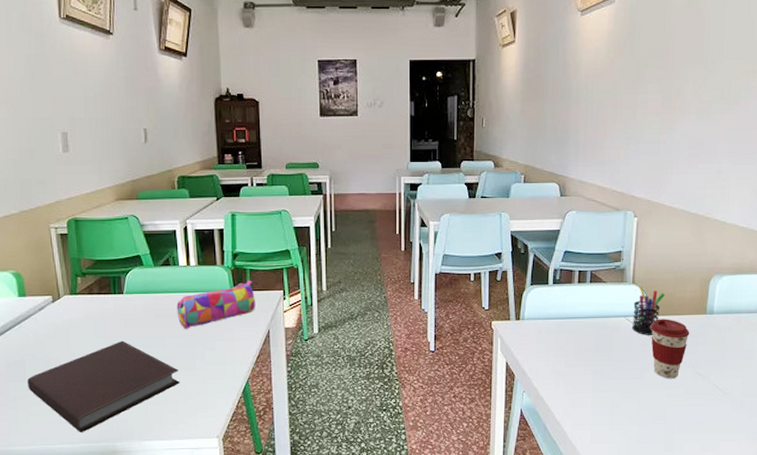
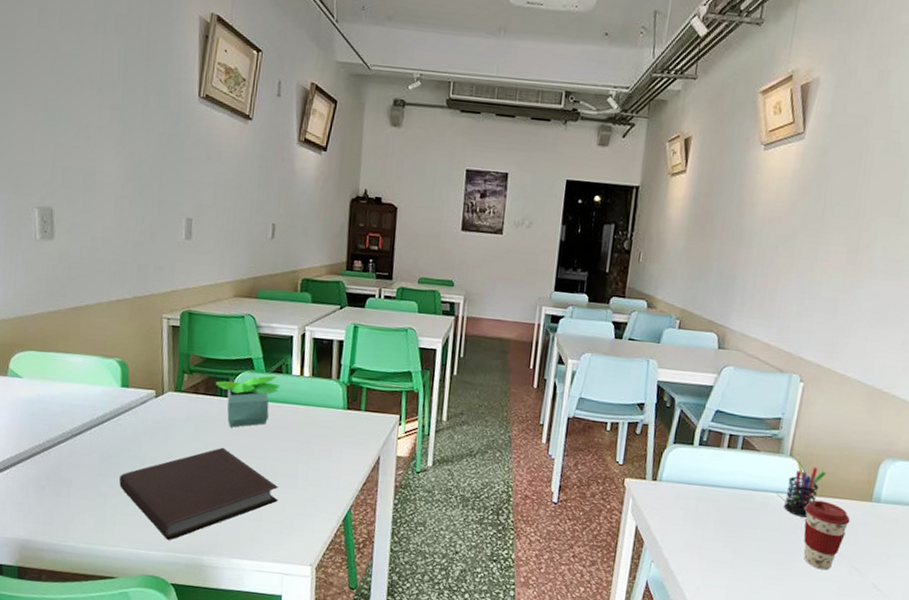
potted plant: none [107,269,169,321] -> present [215,375,280,428]
pencil case: present [176,280,255,329] -> none [284,399,369,444]

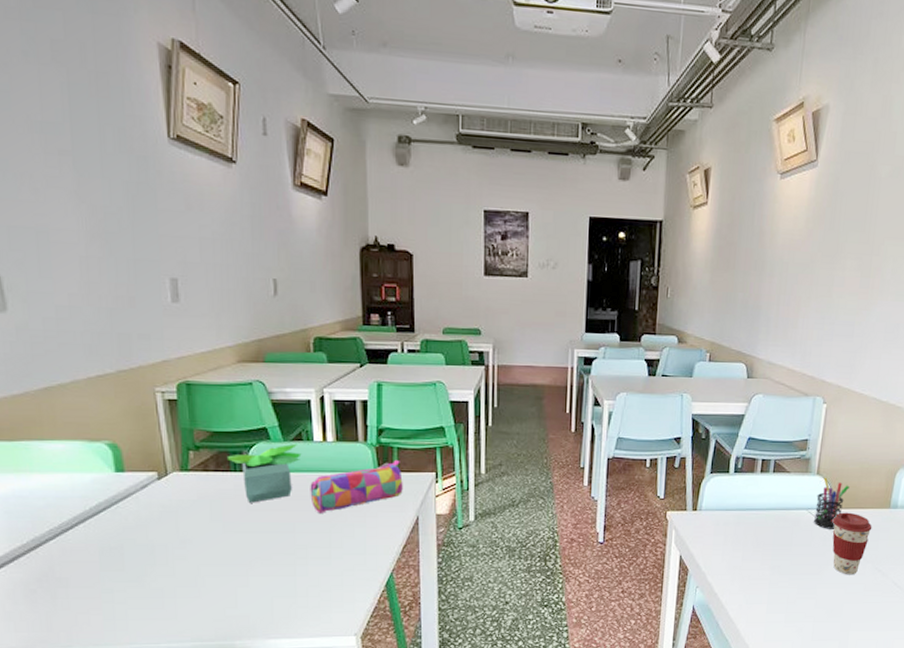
notebook: present [119,447,278,540] -> none [126,525,313,629]
pencil case: none [284,399,369,444] -> present [310,459,403,513]

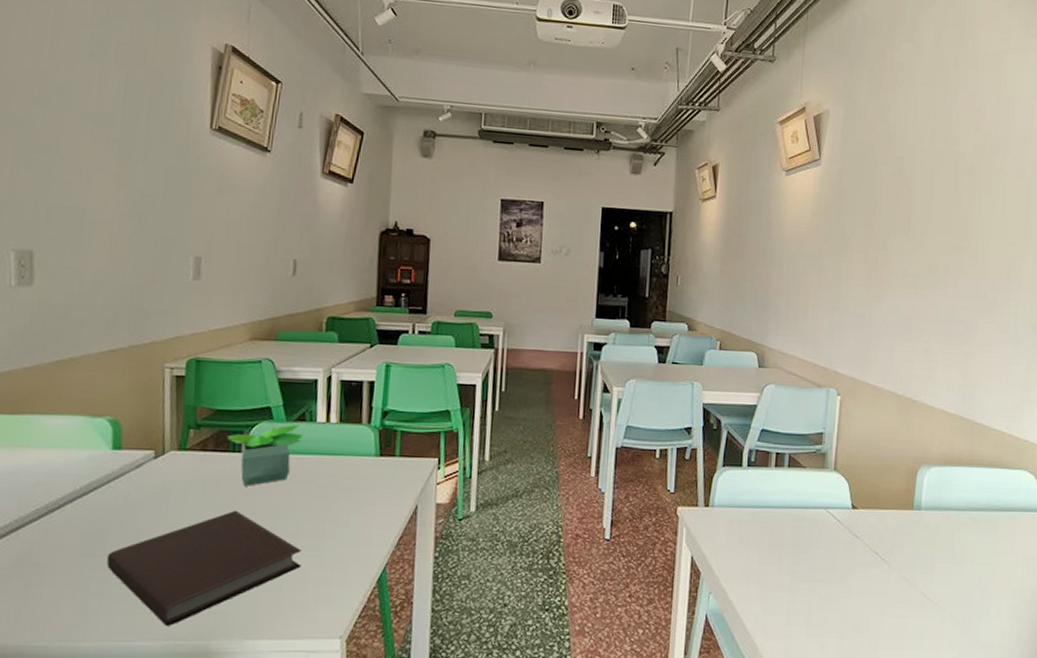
notebook: none [126,525,313,629] -> present [107,510,302,626]
pencil case: present [310,459,403,513] -> none [307,443,404,499]
pen holder: present [814,477,849,529] -> none [833,473,869,531]
coffee cup: present [832,512,872,575] -> none [853,512,896,584]

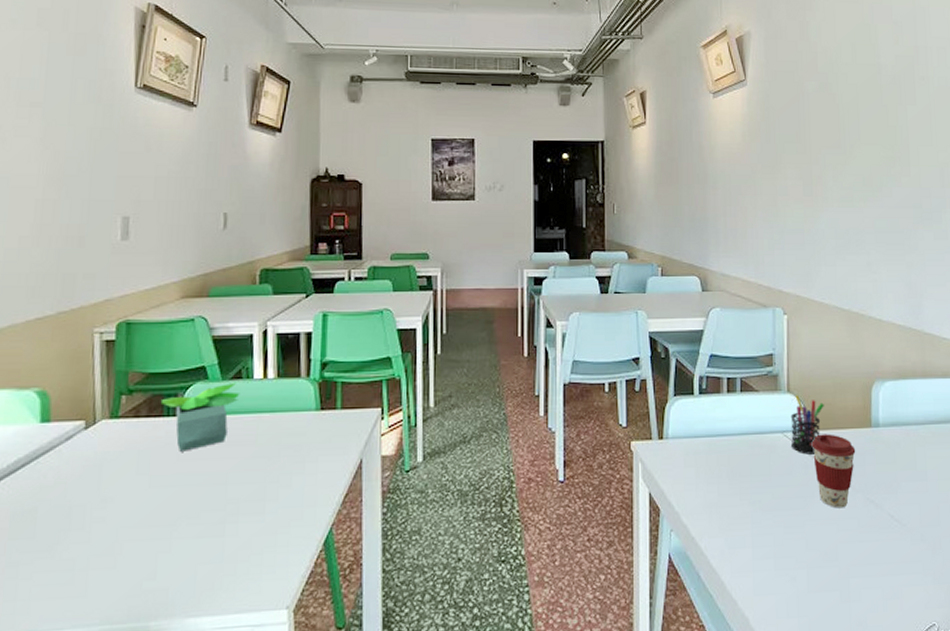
notebook: present [107,510,302,626] -> none [36,478,243,609]
pen holder: none [833,473,869,531] -> present [790,395,824,455]
coffee cup: none [853,512,896,584] -> present [811,434,856,508]

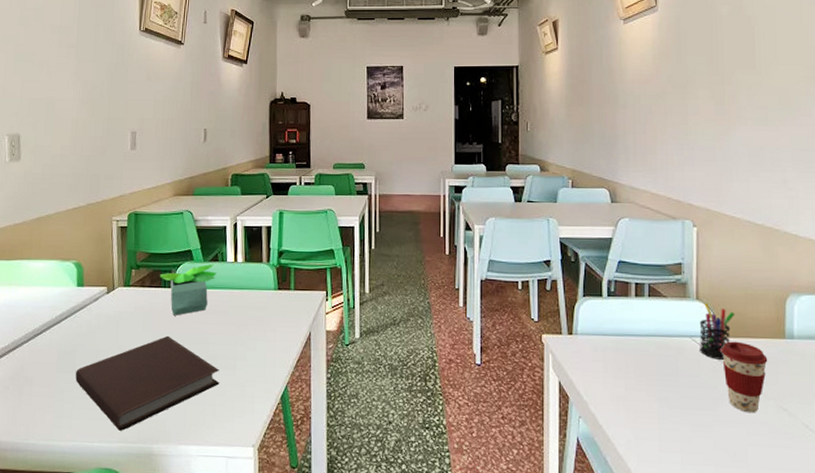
notebook: none [36,478,243,609] -> present [75,335,220,431]

